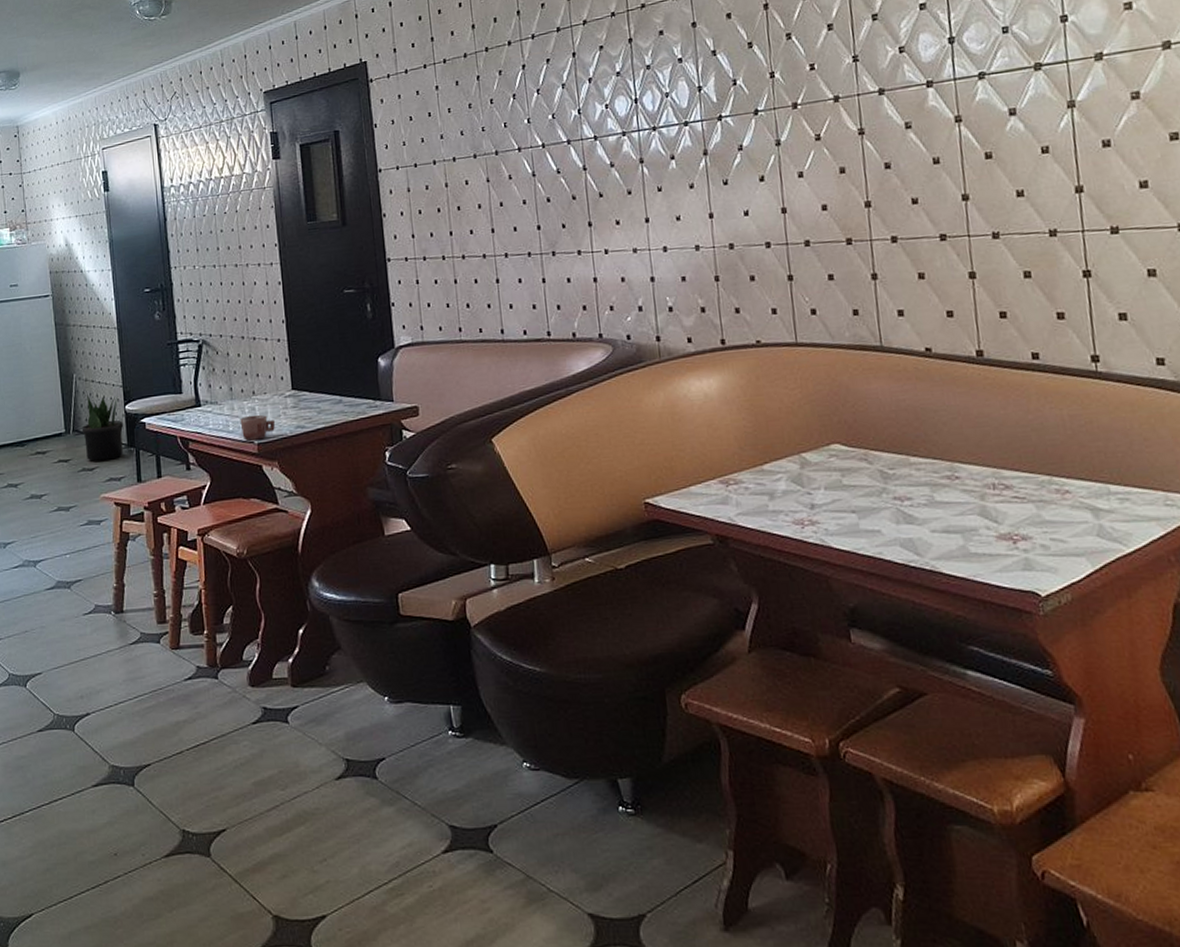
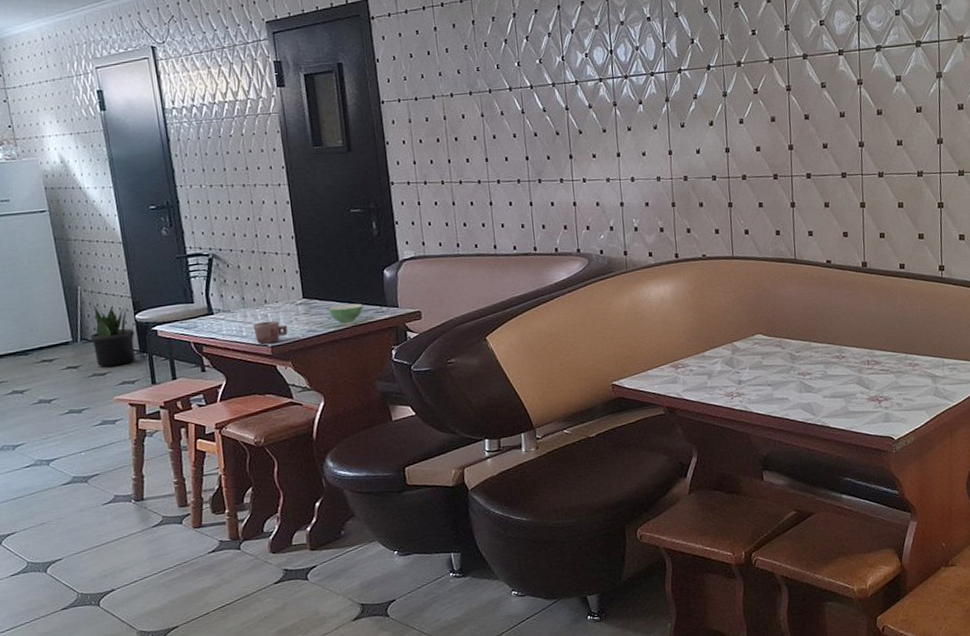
bowl: none [317,396,356,422] -> present [327,303,364,326]

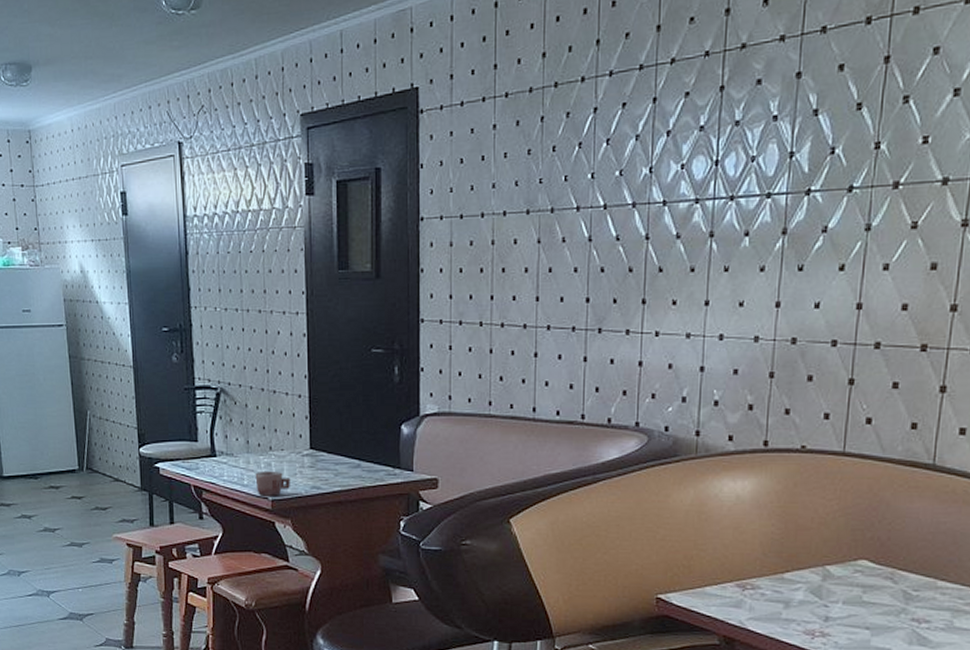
planter: present [90,306,136,368] -> none [95,433,137,503]
bowl: present [327,303,364,326] -> none [335,461,375,486]

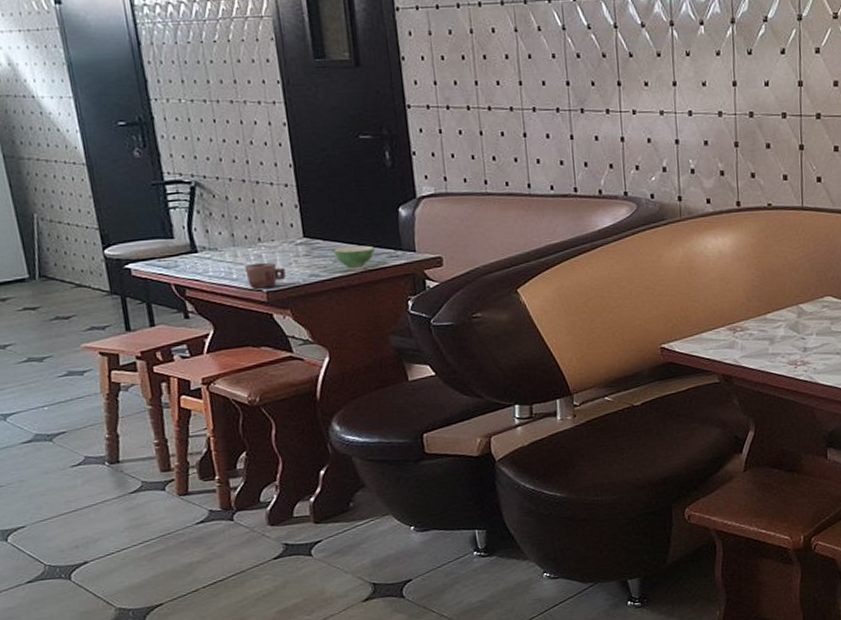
bowl: none [335,461,375,486] -> present [332,245,376,271]

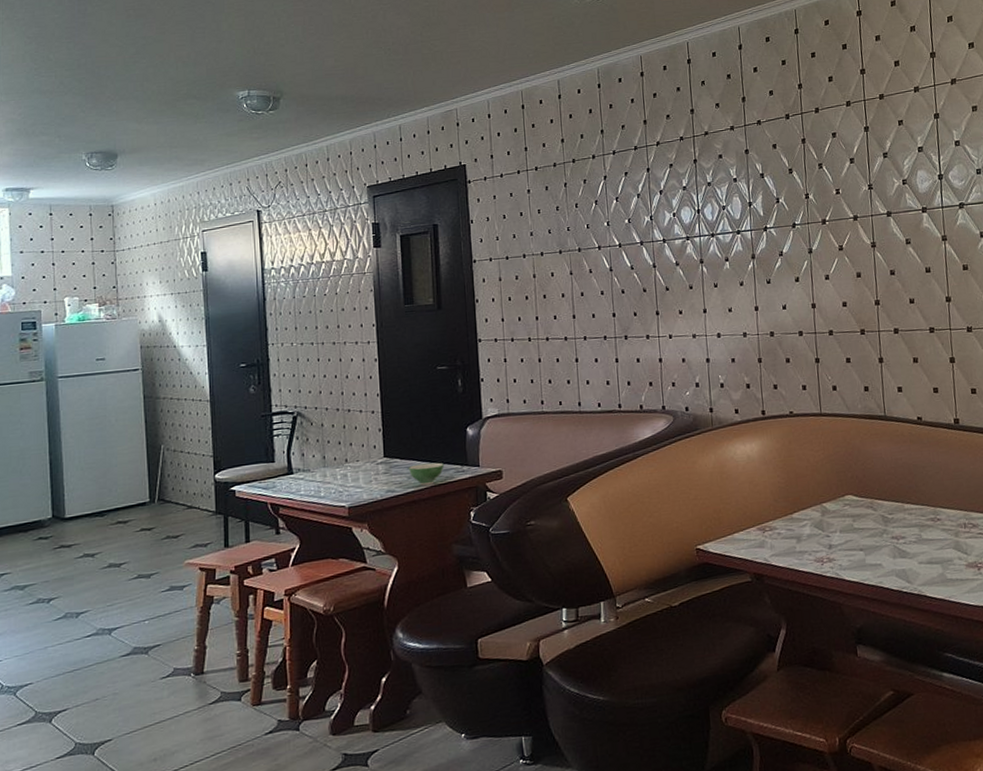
cup: present [244,262,286,289] -> none [332,480,366,505]

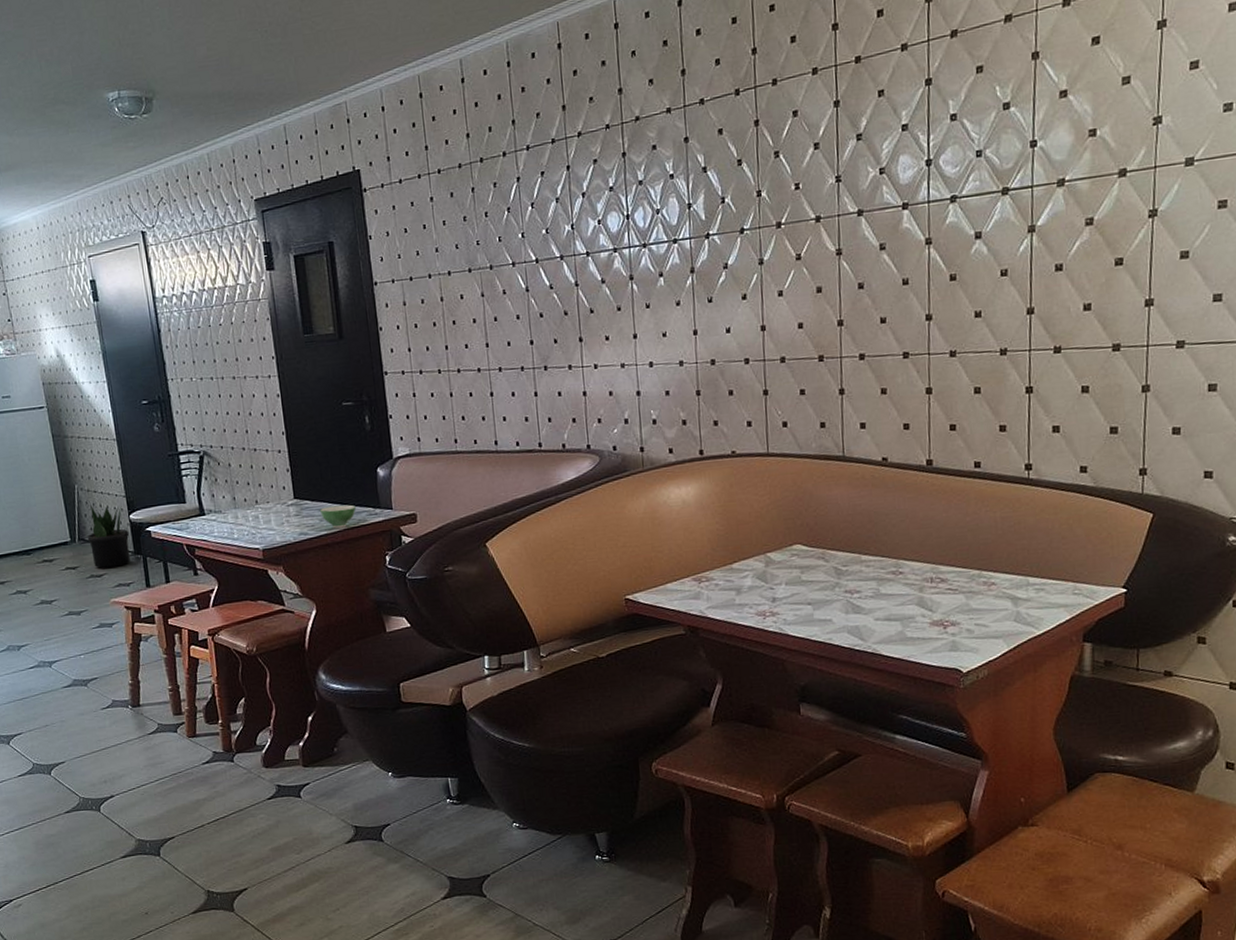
planter: none [167,465,211,530] -> present [87,505,130,569]

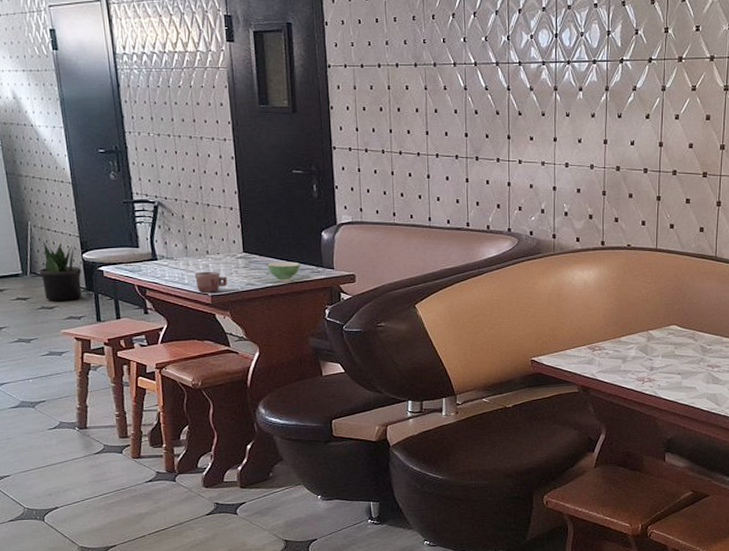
cup: none [244,522,279,547] -> present [194,271,227,293]

